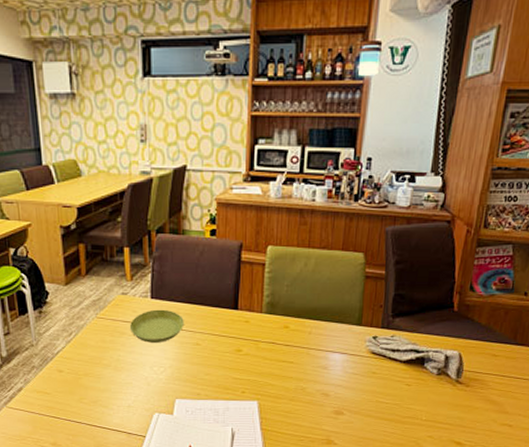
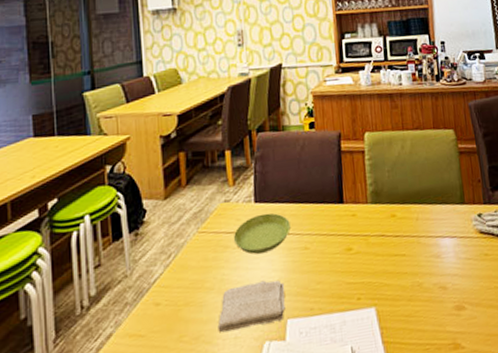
washcloth: none [113,365,175,401] -> present [217,280,285,333]

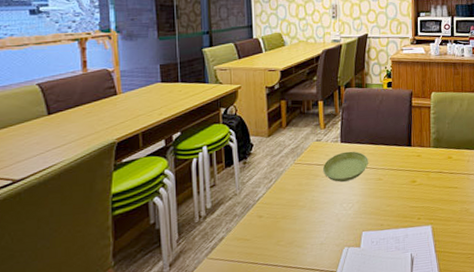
washcloth: present [217,280,285,333] -> none [307,202,362,240]

